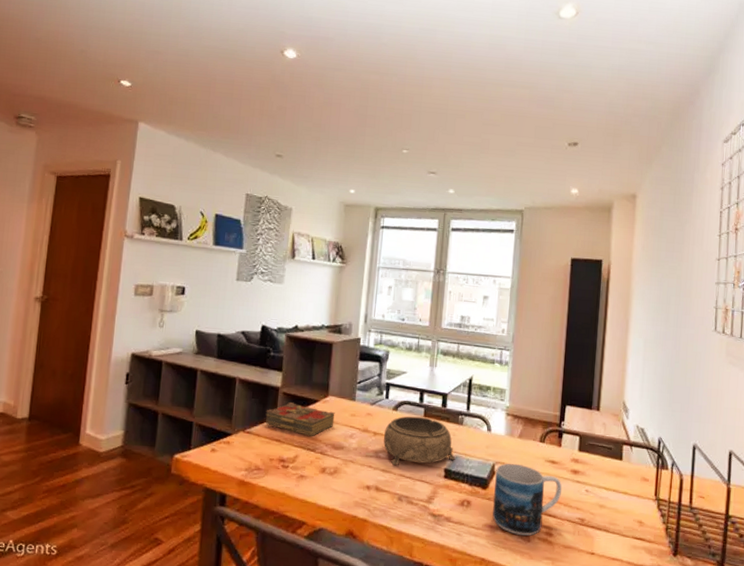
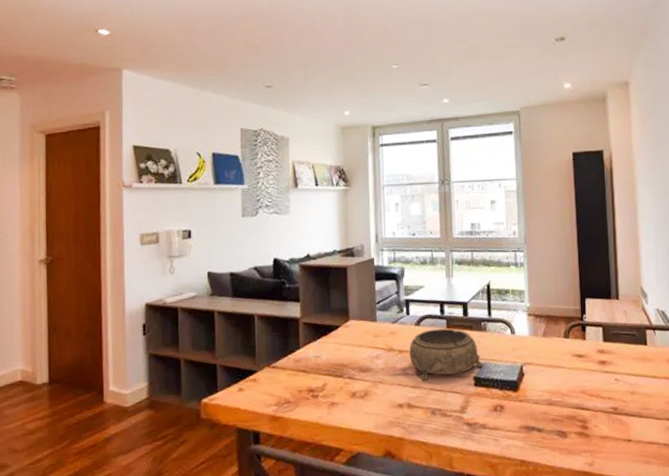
book: present [265,402,335,436] -> none [288,331,359,363]
mug: present [492,463,563,536] -> none [525,362,592,432]

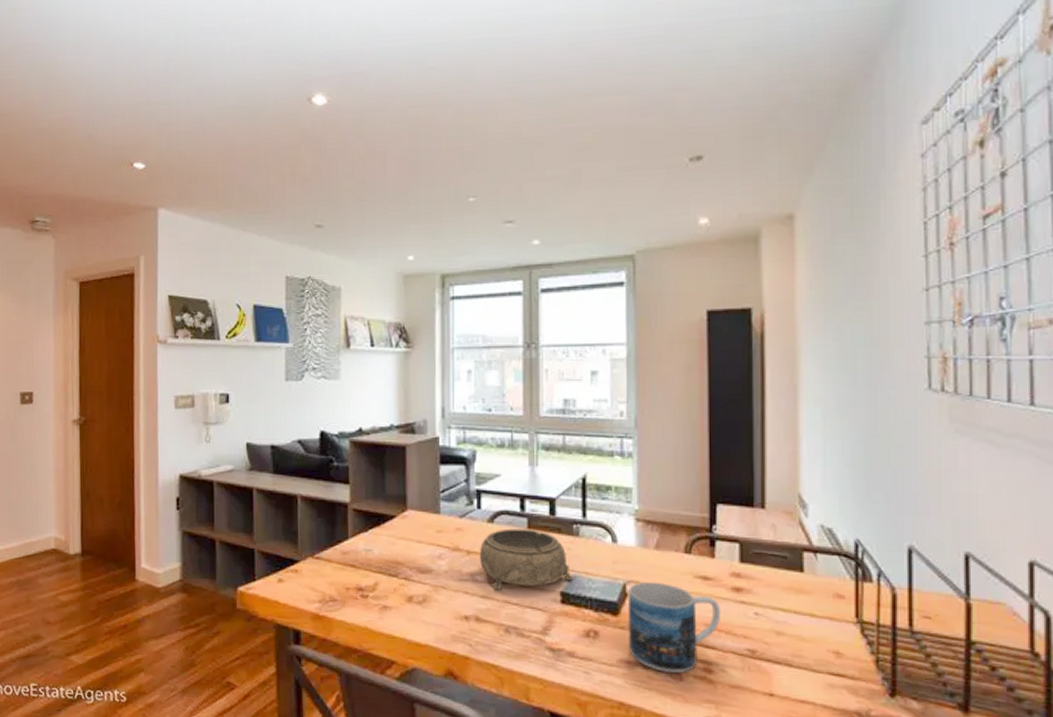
mug: none [525,362,592,432] -> present [629,581,722,673]

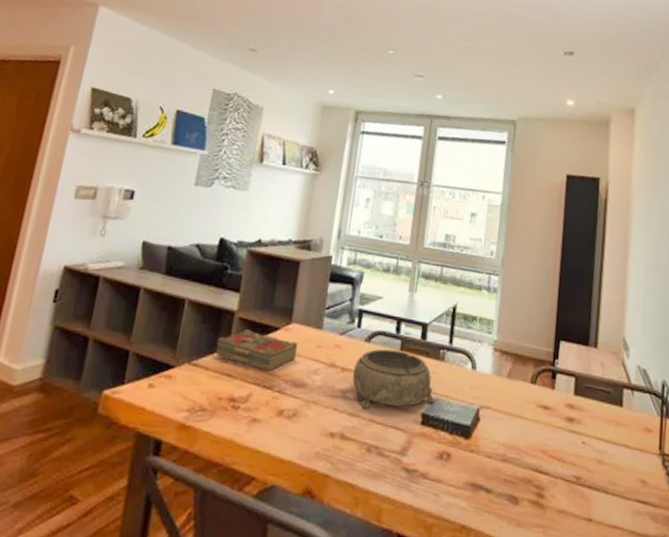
book: none [335,520,418,559] -> present [215,329,298,371]
mug: present [629,581,722,673] -> none [475,407,556,497]

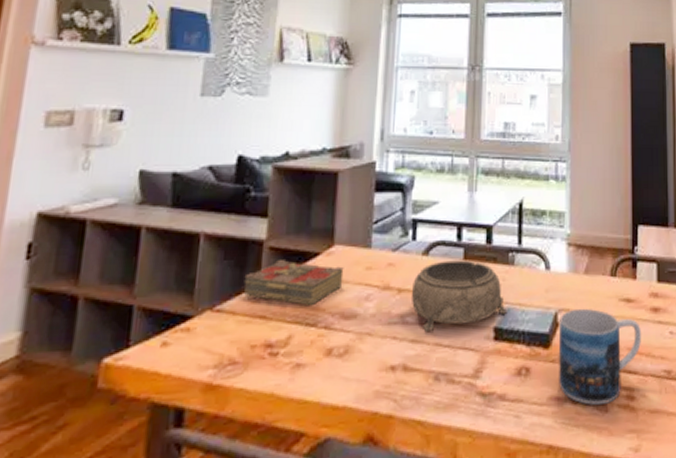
mug: none [475,407,556,497] -> present [559,308,642,405]

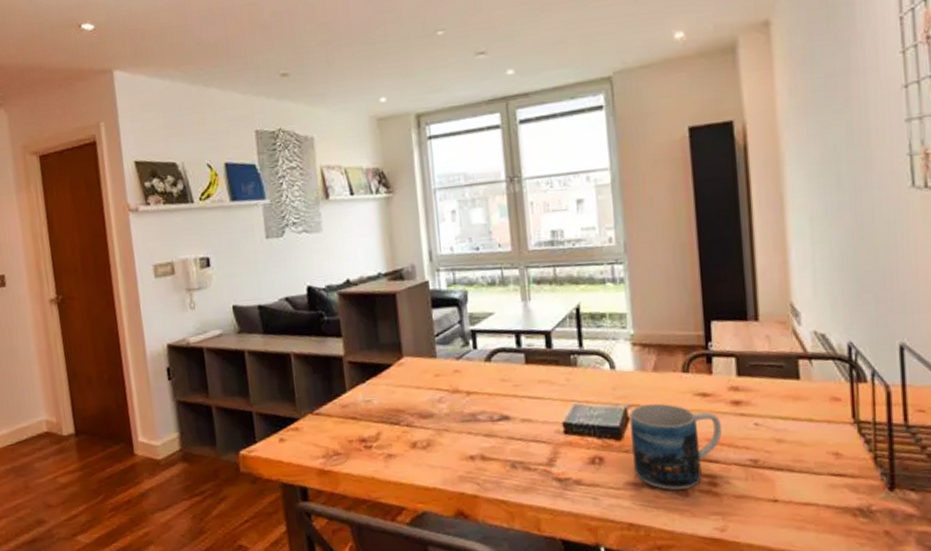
book: present [243,260,344,305] -> none [333,371,417,408]
decorative bowl: present [412,260,508,333] -> none [479,364,575,428]

